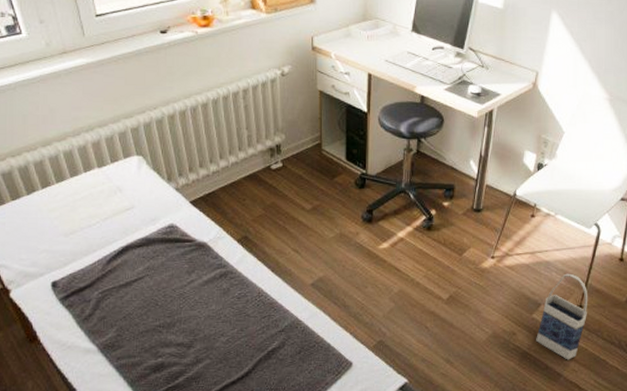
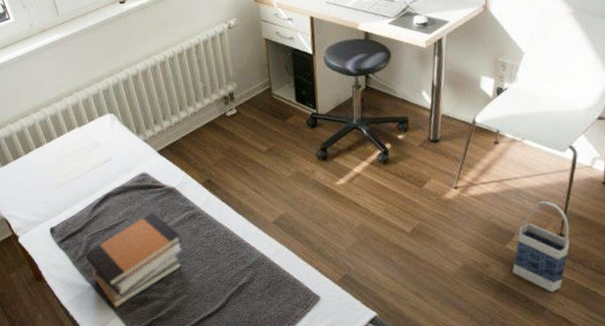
book stack: none [93,268,209,375] -> present [85,212,182,309]

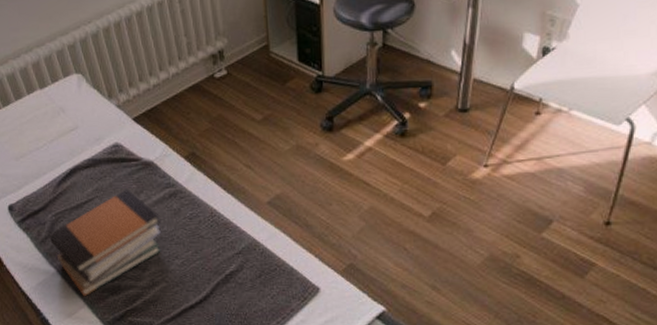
bag: present [512,200,570,293] -> none [547,182,619,288]

